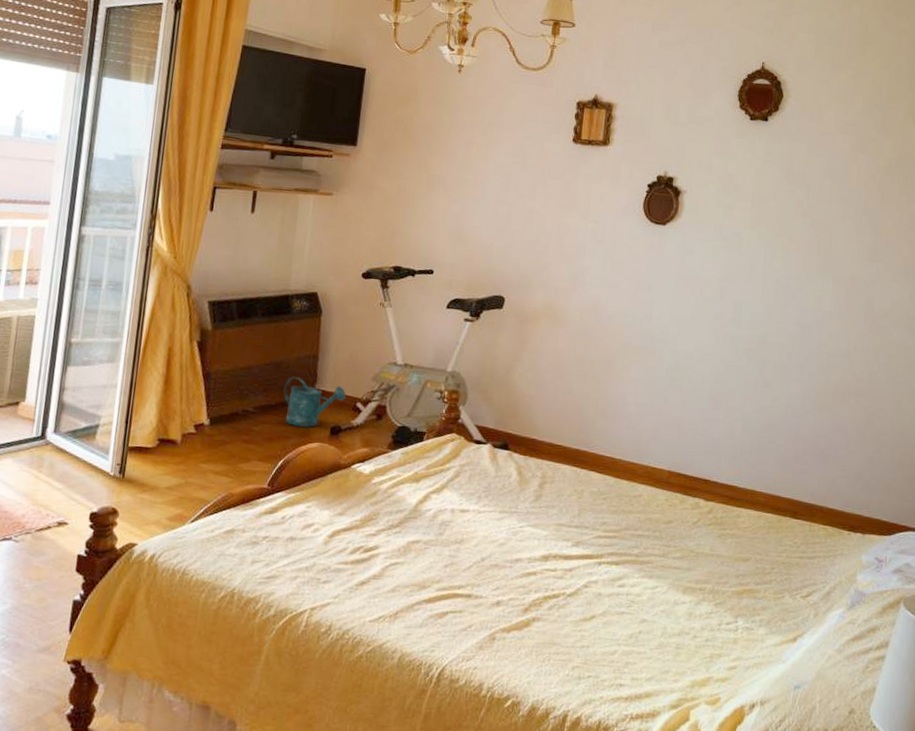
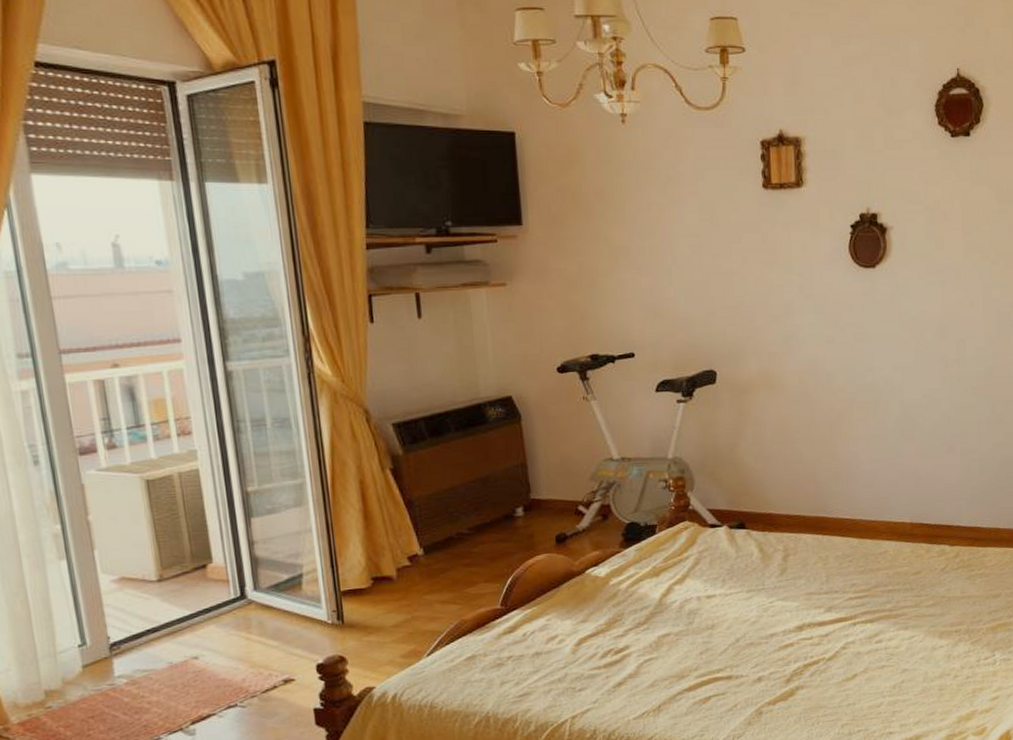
watering can: present [283,377,346,428] -> none [496,490,566,541]

